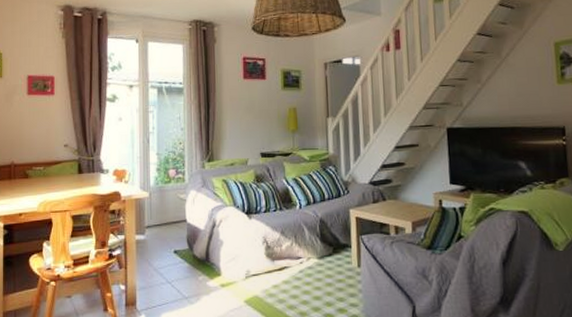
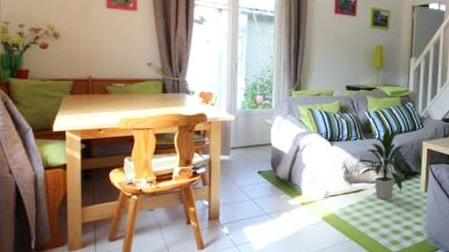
indoor plant: none [277,194,338,279] -> present [356,126,410,200]

